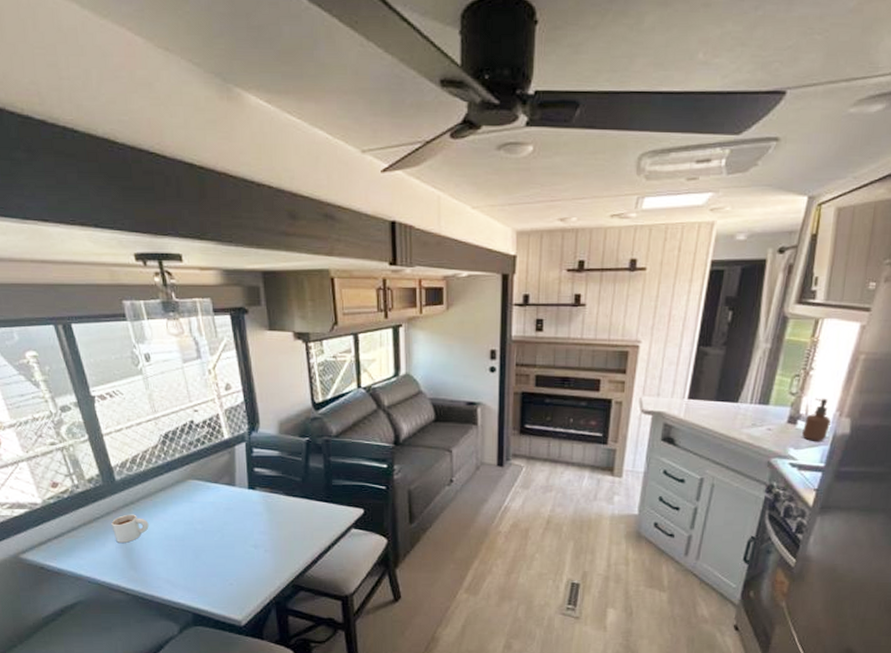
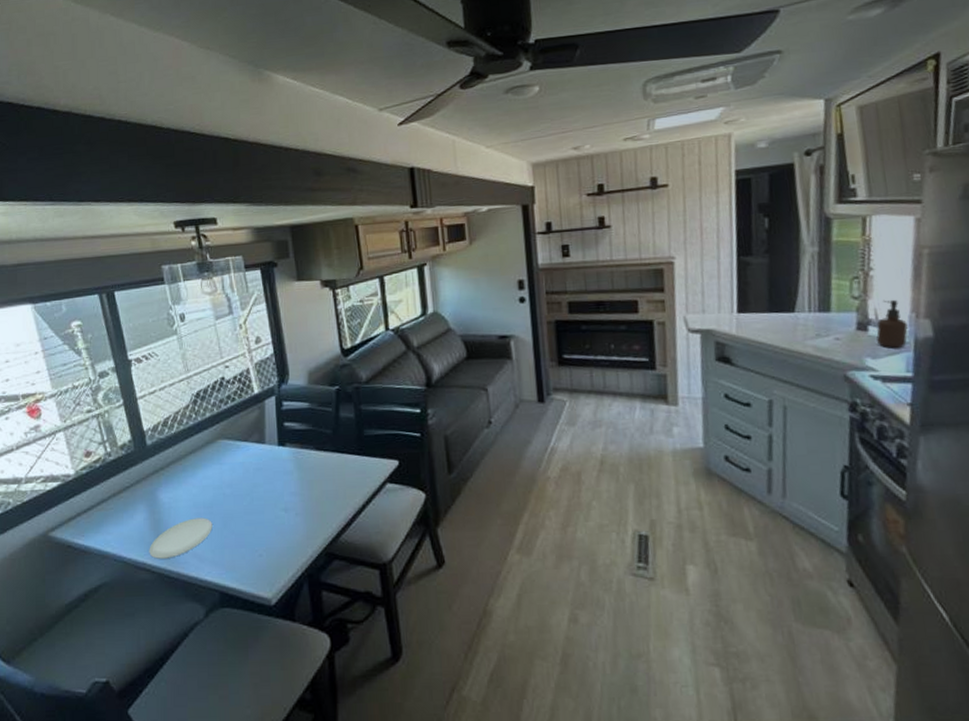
mug: present [111,514,149,543] -> none [140,481,178,514]
plate: none [122,549,184,583] -> present [149,517,213,559]

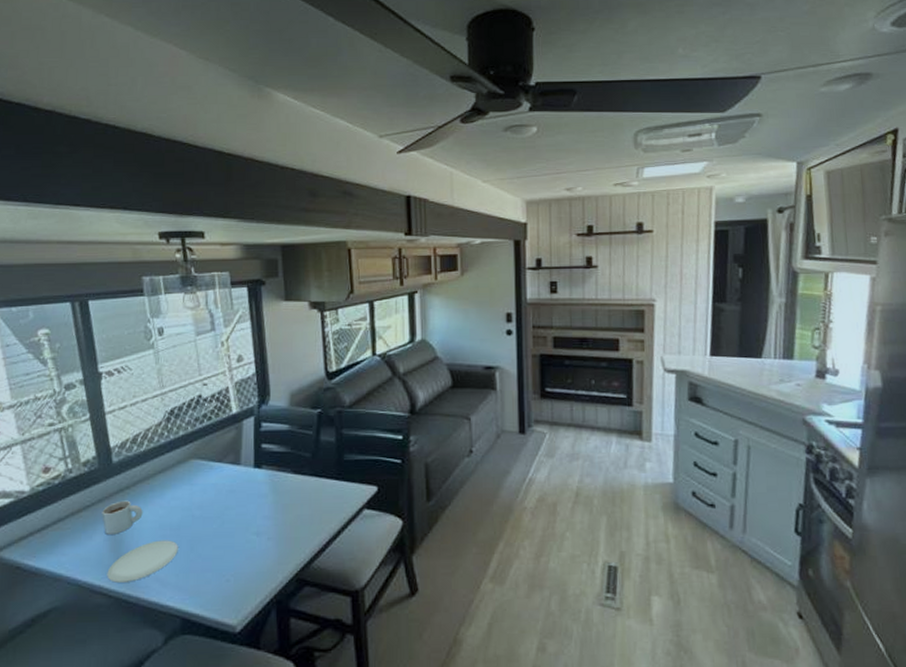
mug: none [140,481,178,514] -> present [102,500,143,534]
soap dispenser: present [876,299,908,348] -> none [833,350,860,396]

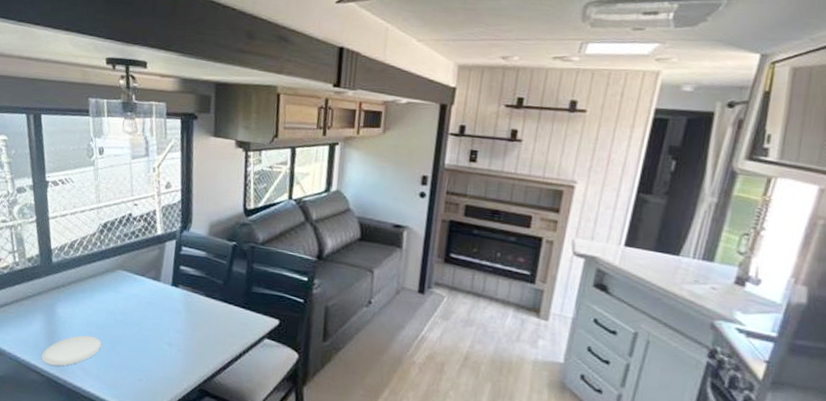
mug: present [102,500,143,534] -> none [40,296,75,324]

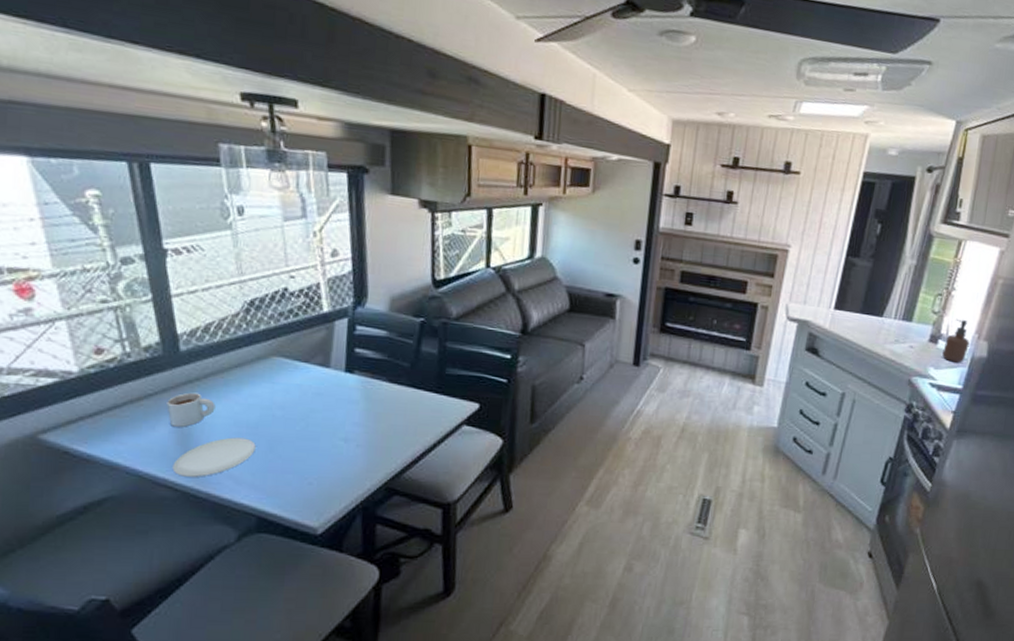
mug: none [40,296,75,324] -> present [166,392,216,427]
soap dispenser: none [751,260,784,309] -> present [942,318,970,363]

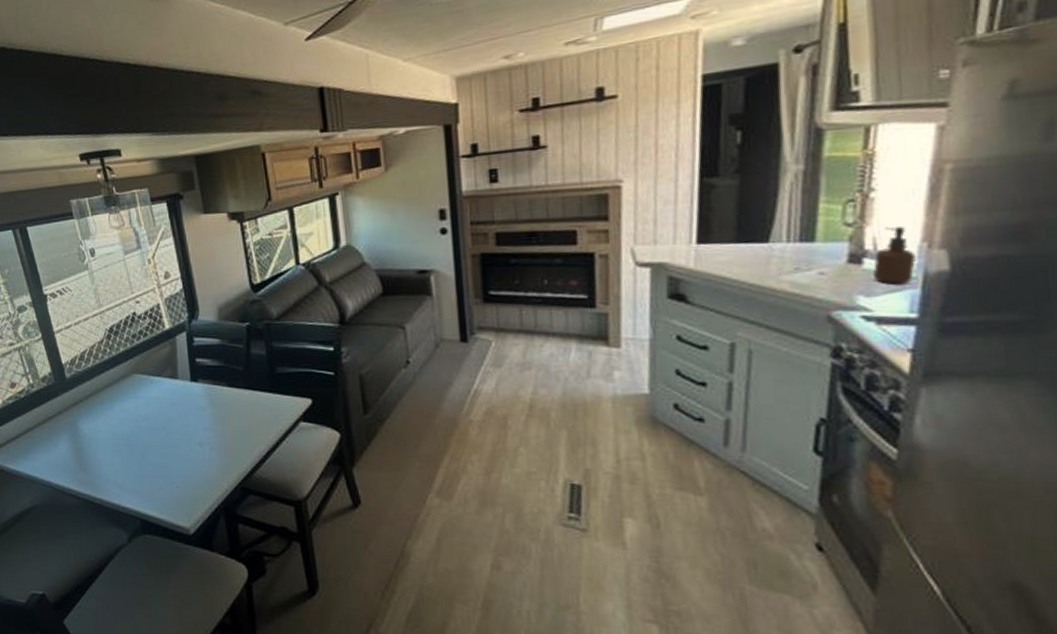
mug: present [166,392,216,427] -> none [63,412,97,443]
plate: present [172,437,256,477] -> none [73,449,131,486]

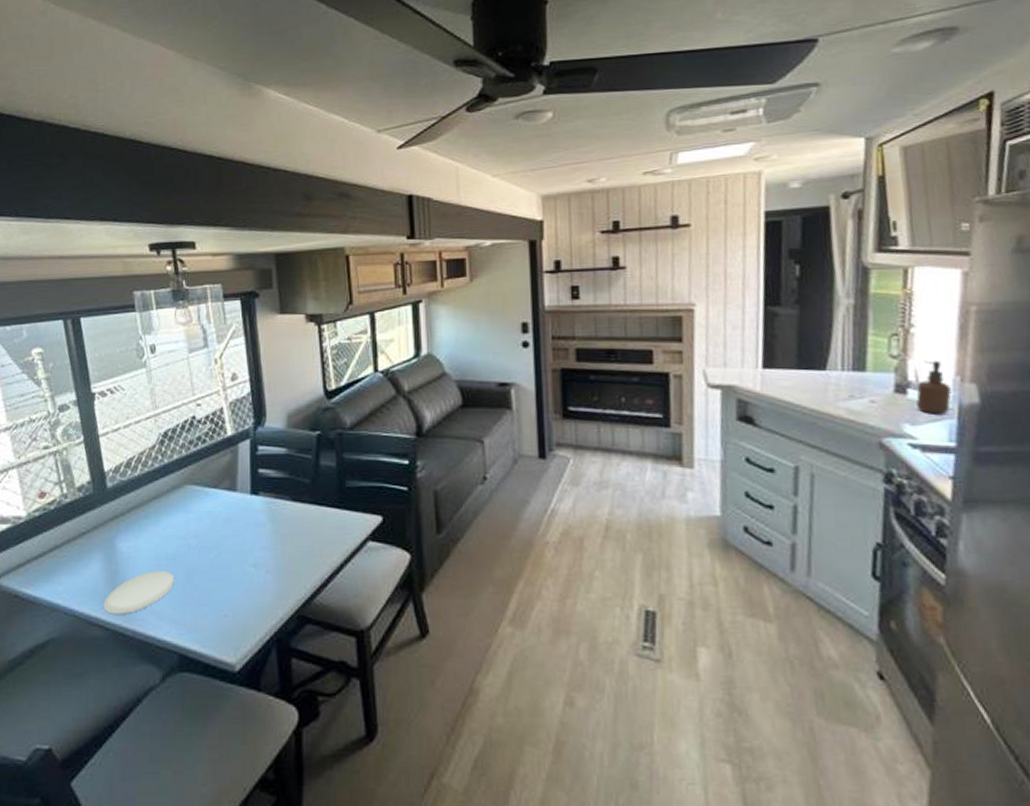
plate: none [73,449,131,486] -> present [103,570,174,614]

